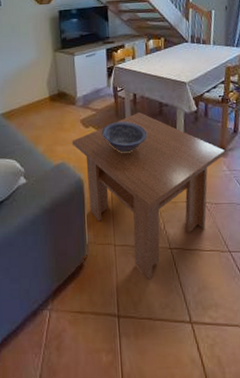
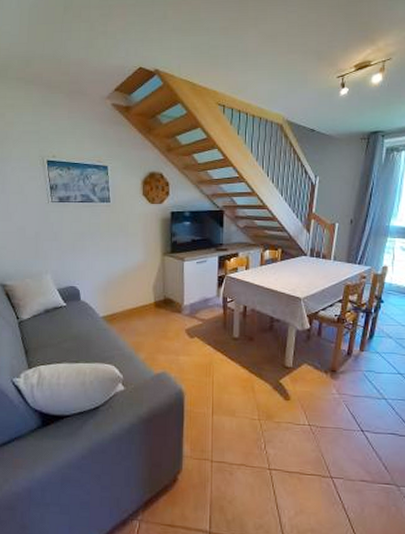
coffee table: present [72,113,226,279] -> none [175,326,337,499]
decorative bowl: present [101,122,148,154] -> none [206,334,255,369]

